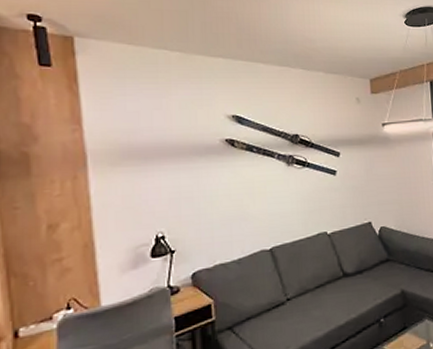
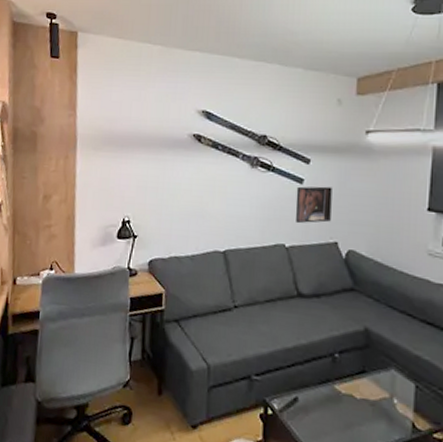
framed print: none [331,174,363,212] -> present [295,186,332,224]

